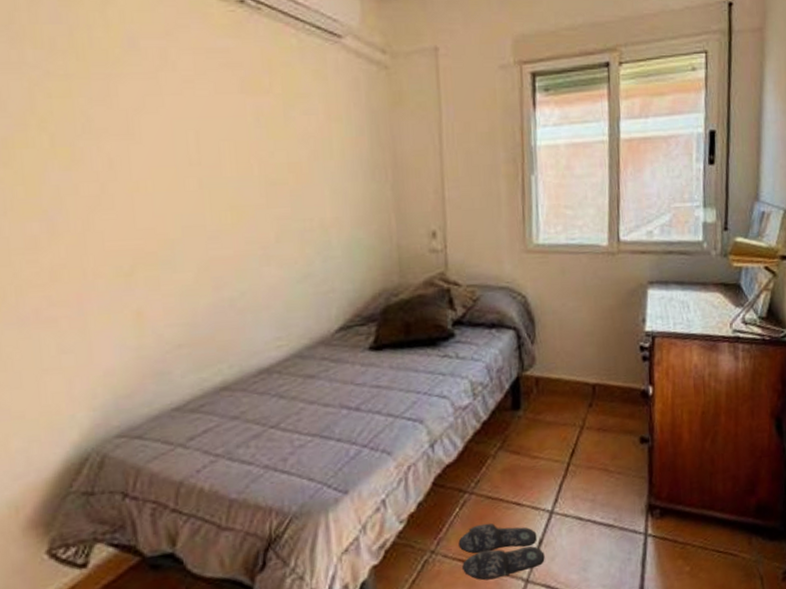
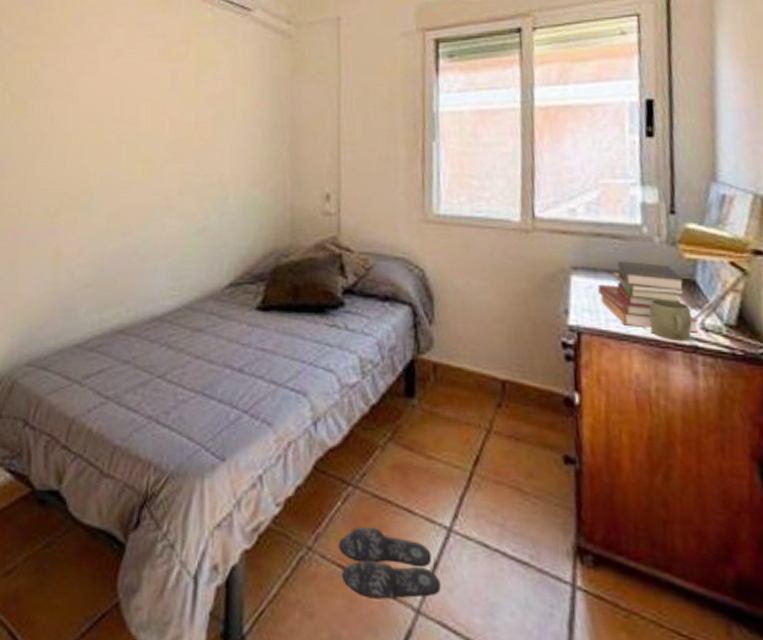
books: none [668,273,741,327] -> present [598,261,698,333]
mug: none [706,301,736,336] -> present [649,300,693,342]

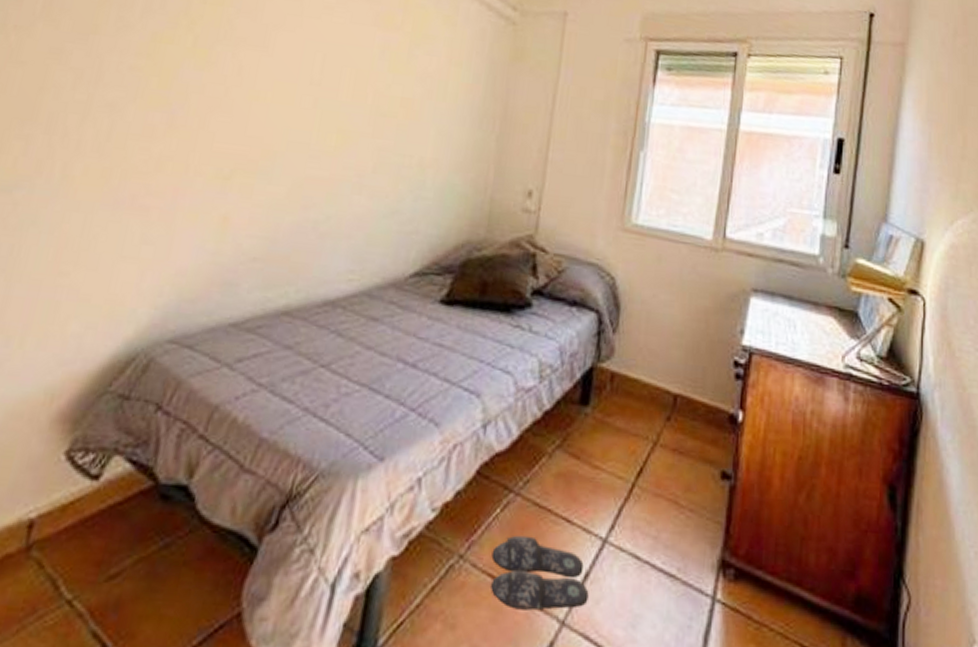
books: present [598,261,698,333] -> none [773,288,855,362]
mug: present [649,300,693,342] -> none [814,327,850,370]

